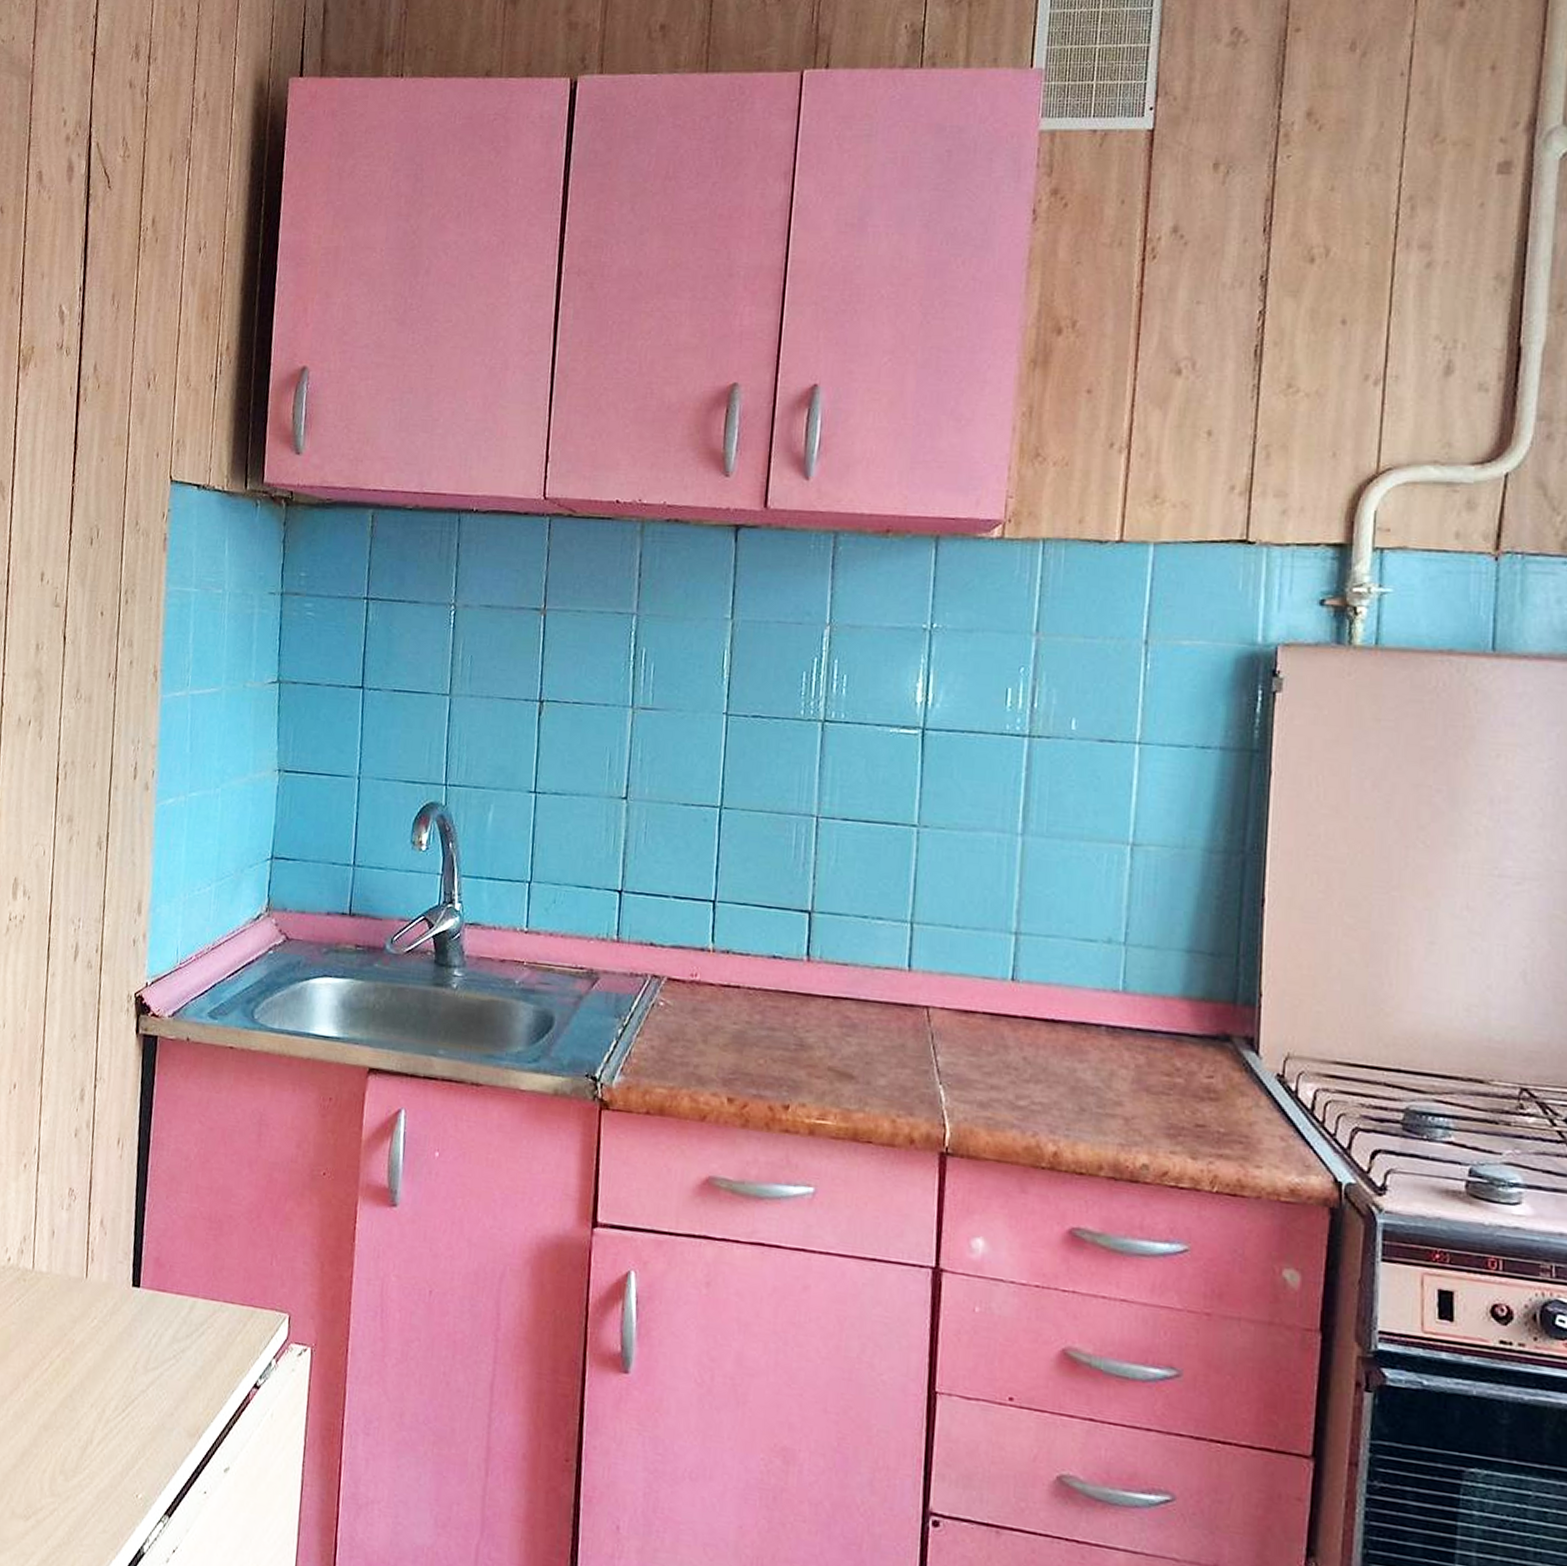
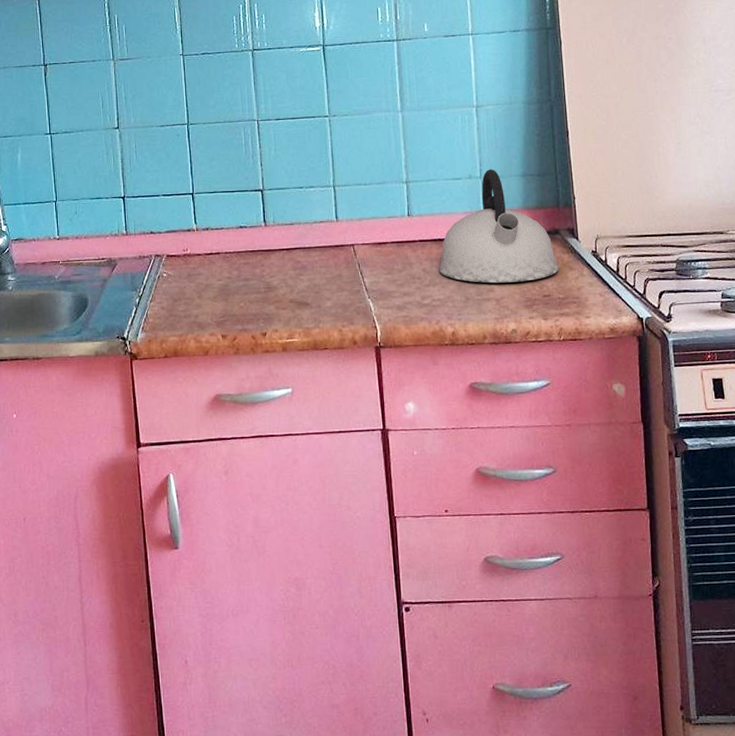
kettle: none [1045,934,1225,1101] -> present [438,169,559,283]

